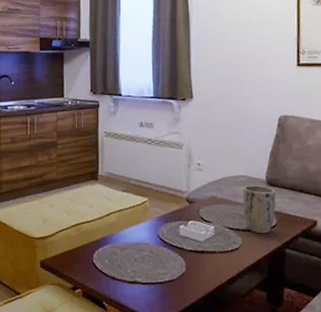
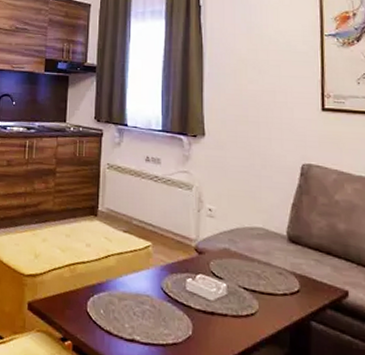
plant pot: present [243,185,276,234] -> none [260,239,299,300]

